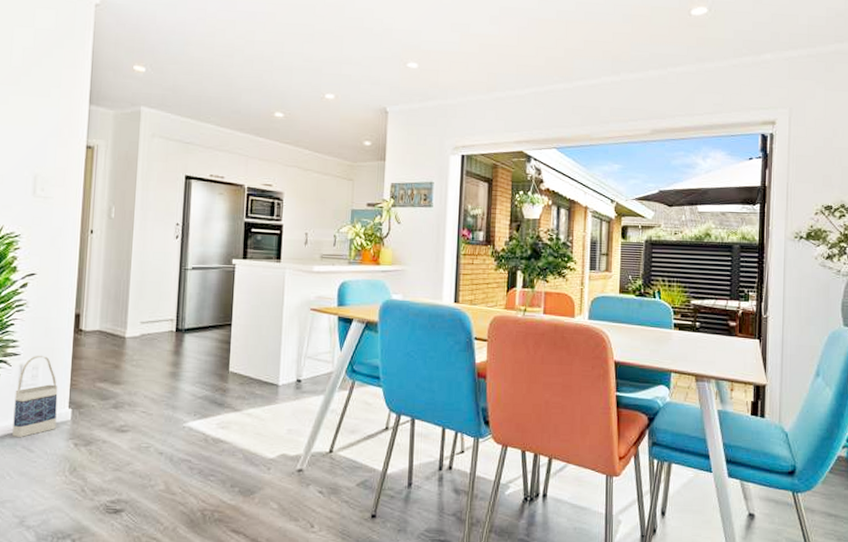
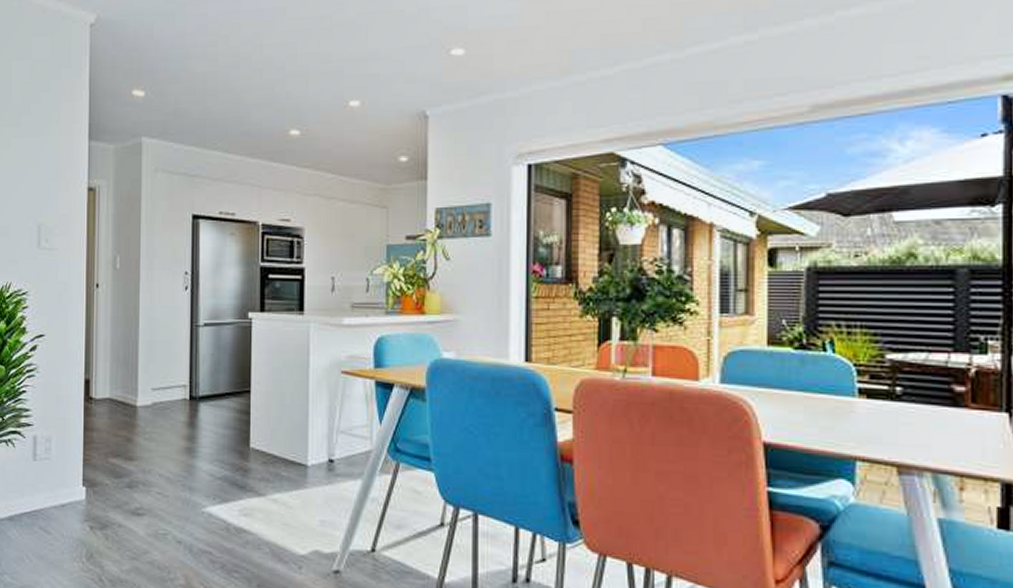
bag: present [12,355,58,437] -> none [29,425,71,517]

